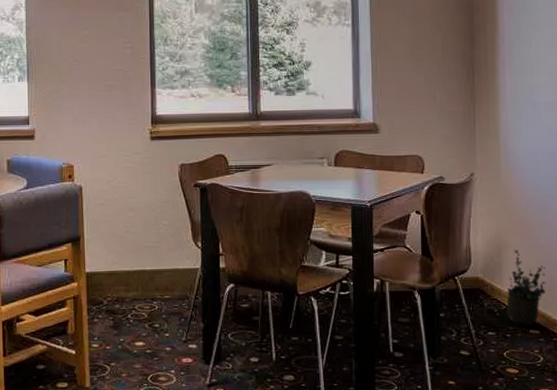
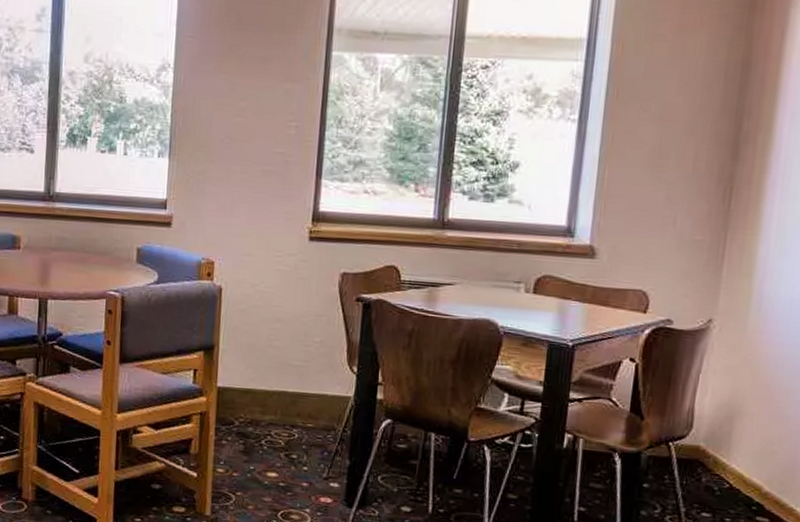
potted plant: present [506,250,546,326] -> none [729,419,790,512]

